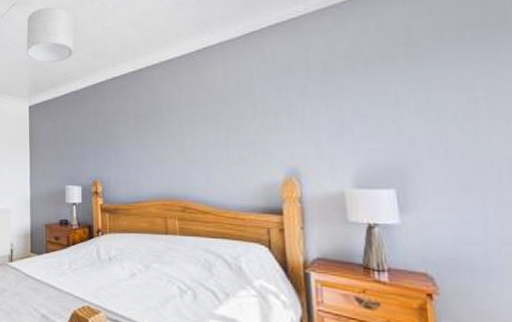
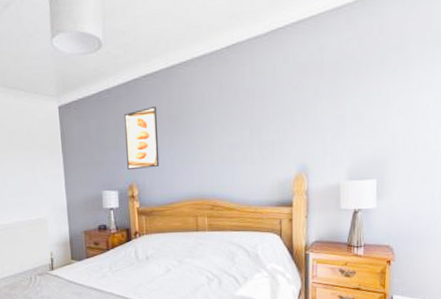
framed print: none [90,105,125,166] -> present [123,105,160,169]

